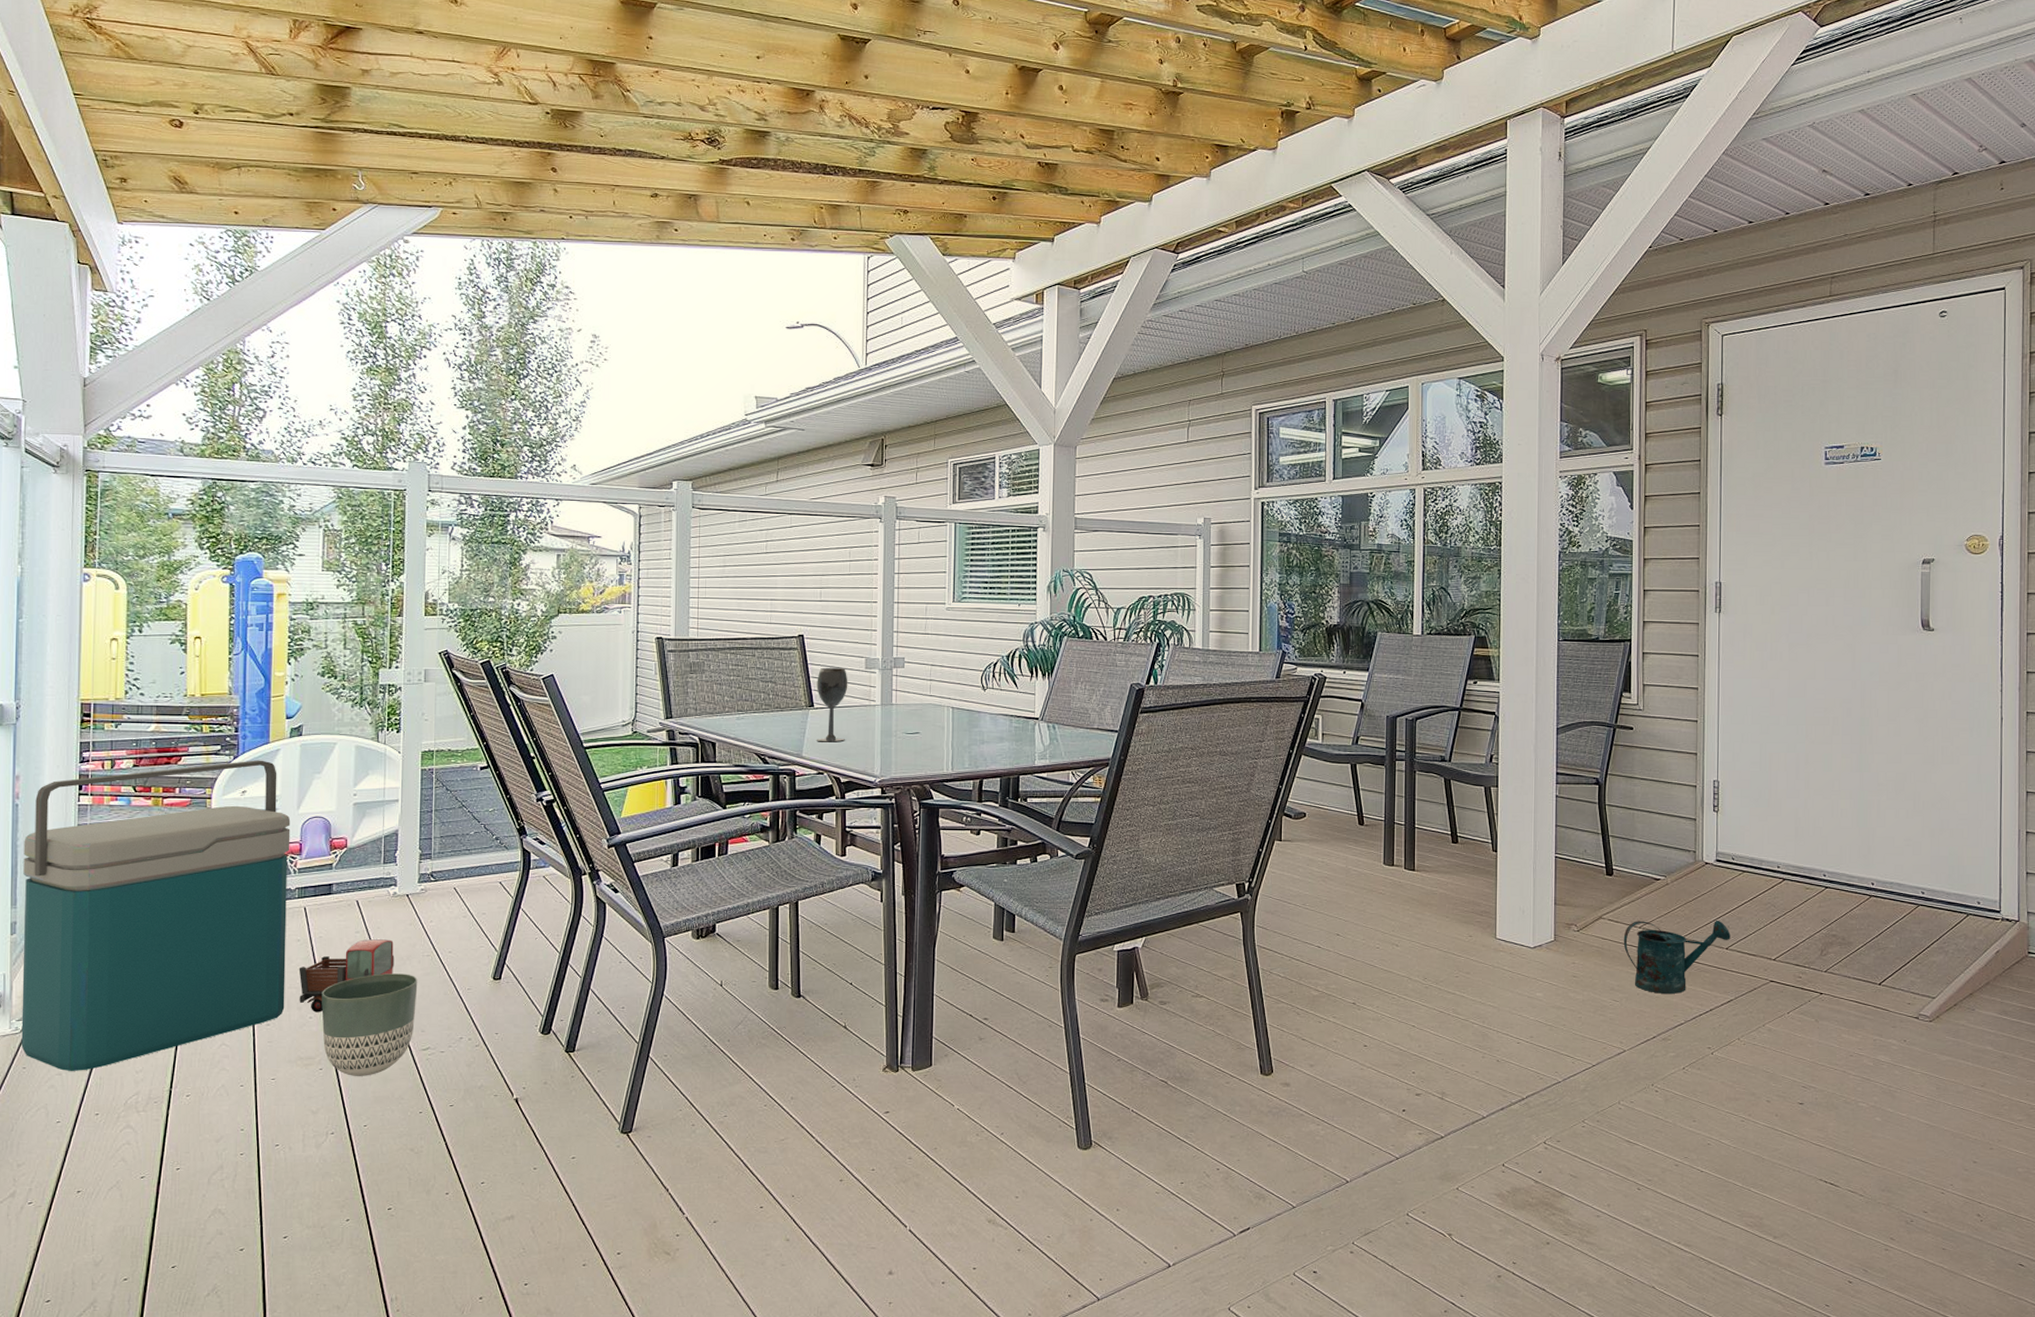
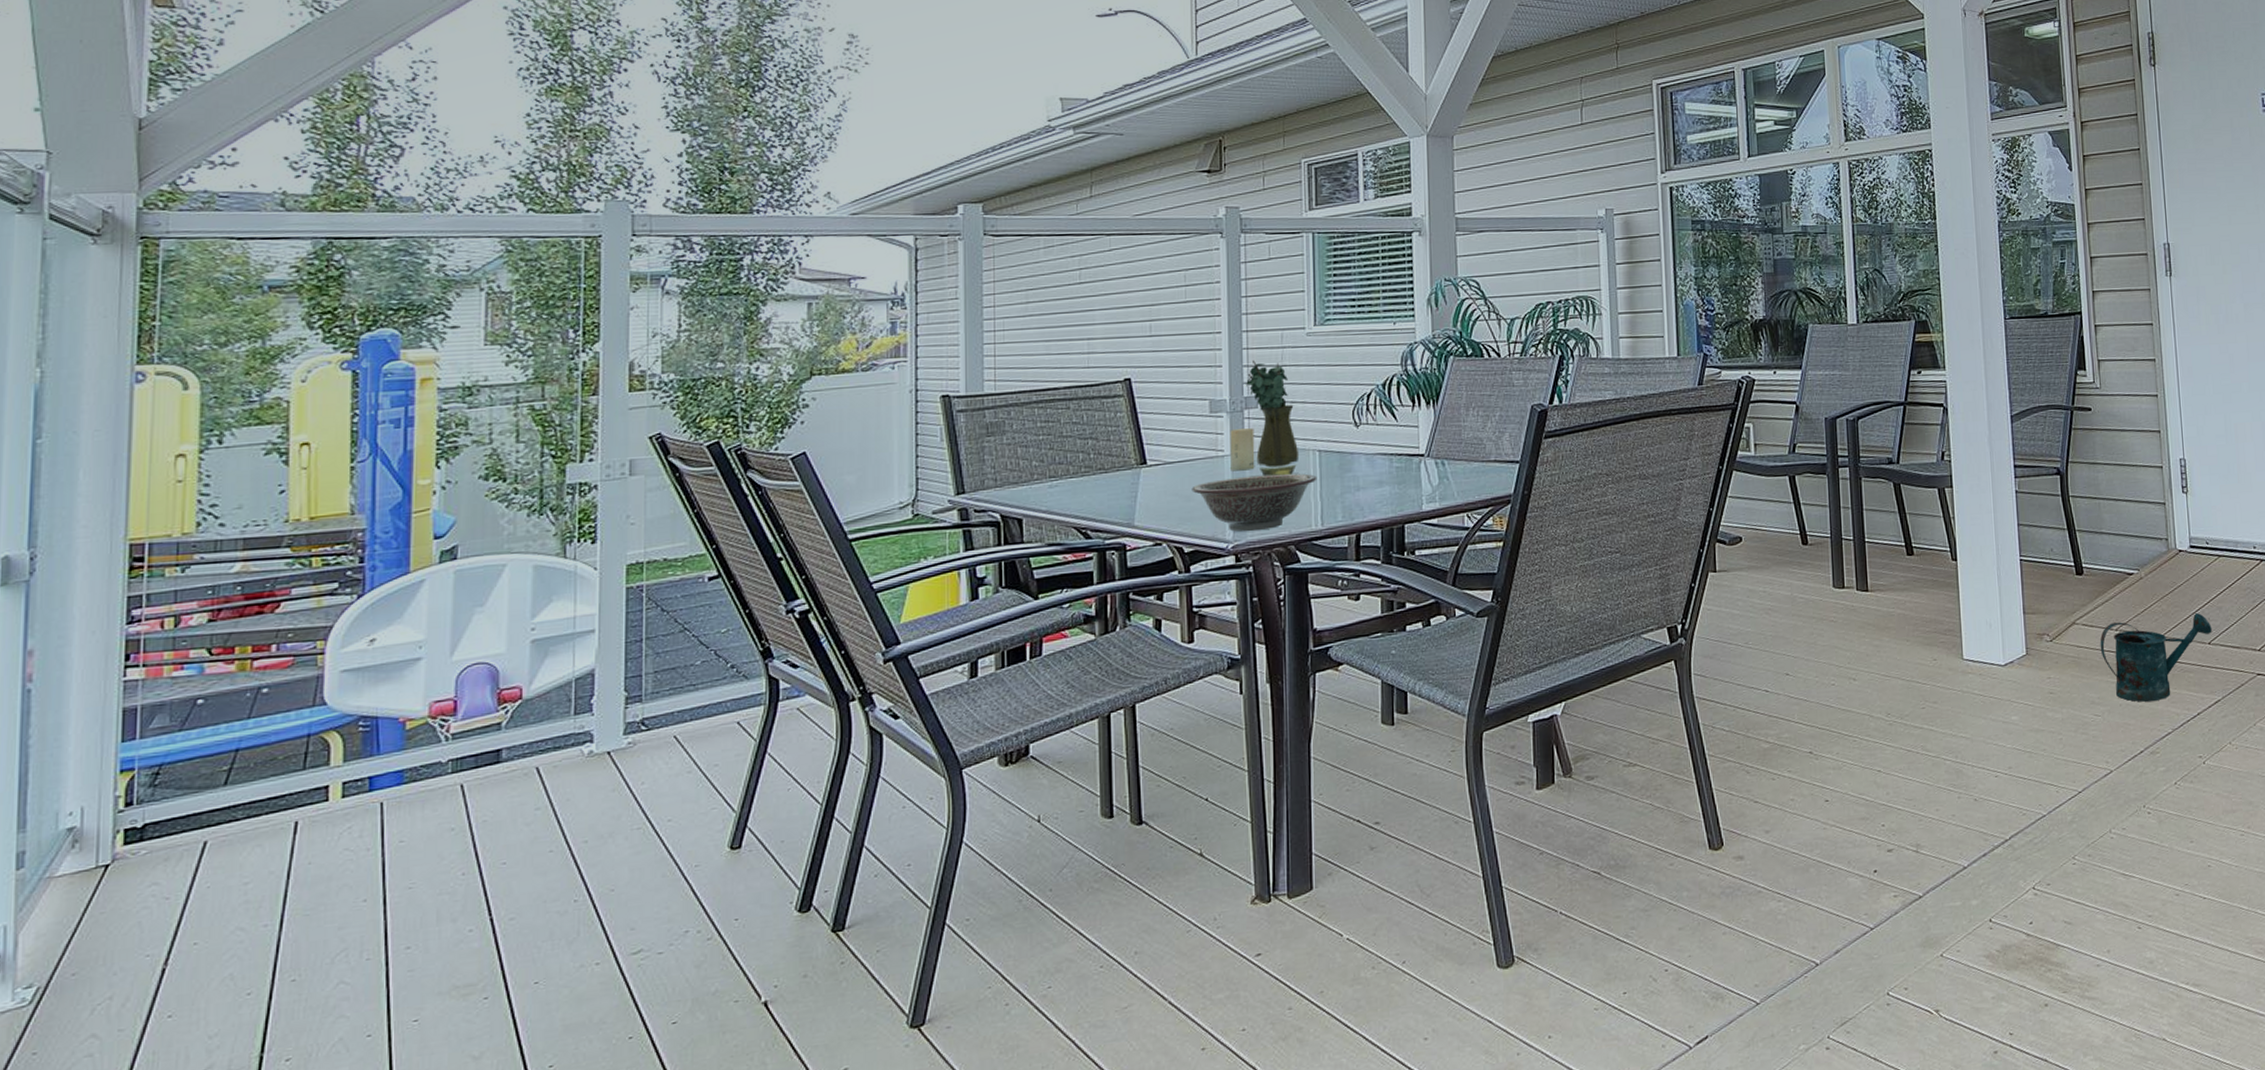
cooler: present [21,760,291,1071] -> none [30,596,441,1050]
toy truck: present [298,939,395,1012] -> none [453,813,591,923]
planter: present [321,973,418,1076] -> none [486,855,625,1002]
wine glass: present [816,668,848,742] -> none [1149,414,1189,507]
decorative bowl: none [848,723,950,770] -> present [1191,473,1317,532]
candle: none [880,684,901,719] -> present [1230,428,1255,472]
vase: none [895,627,936,726] -> present [1246,360,1300,476]

